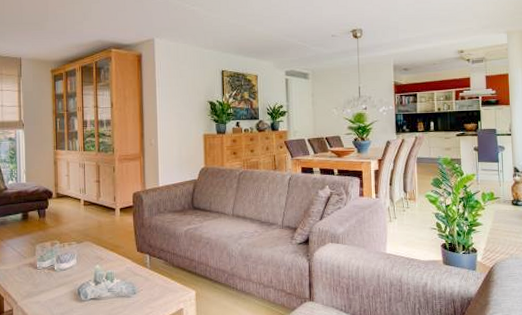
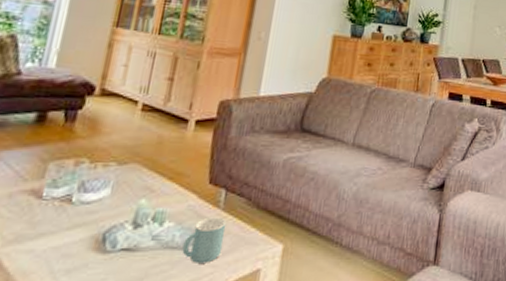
mug: none [129,274,155,306] -> present [182,217,227,263]

